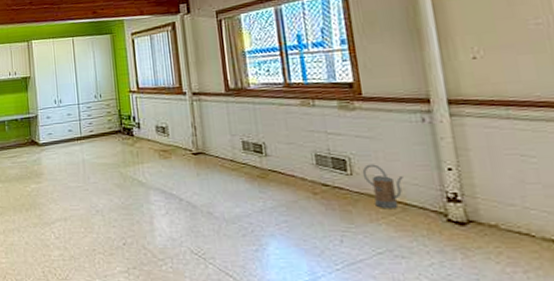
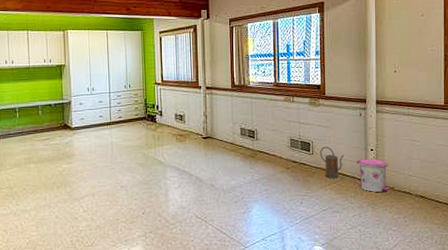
trash can: none [424,181,492,232] -> present [356,158,390,193]

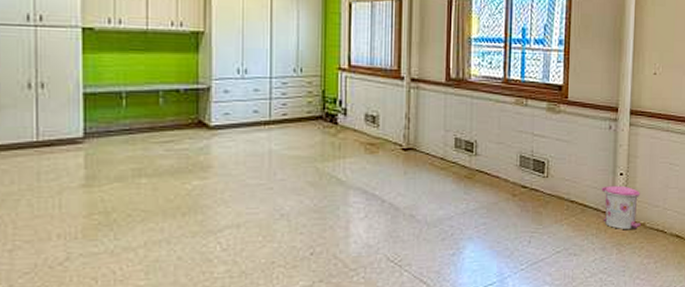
watering can: present [319,146,344,178] -> none [556,167,587,209]

